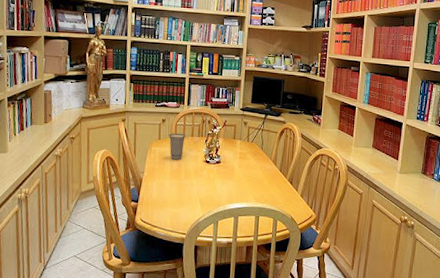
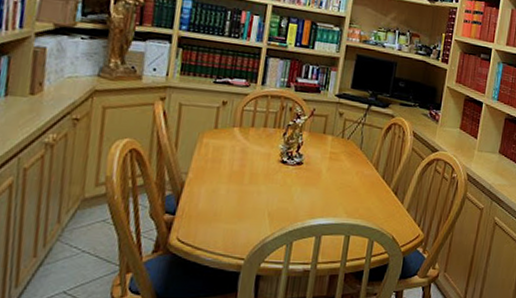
cup: present [169,133,187,160] -> none [230,120,257,159]

